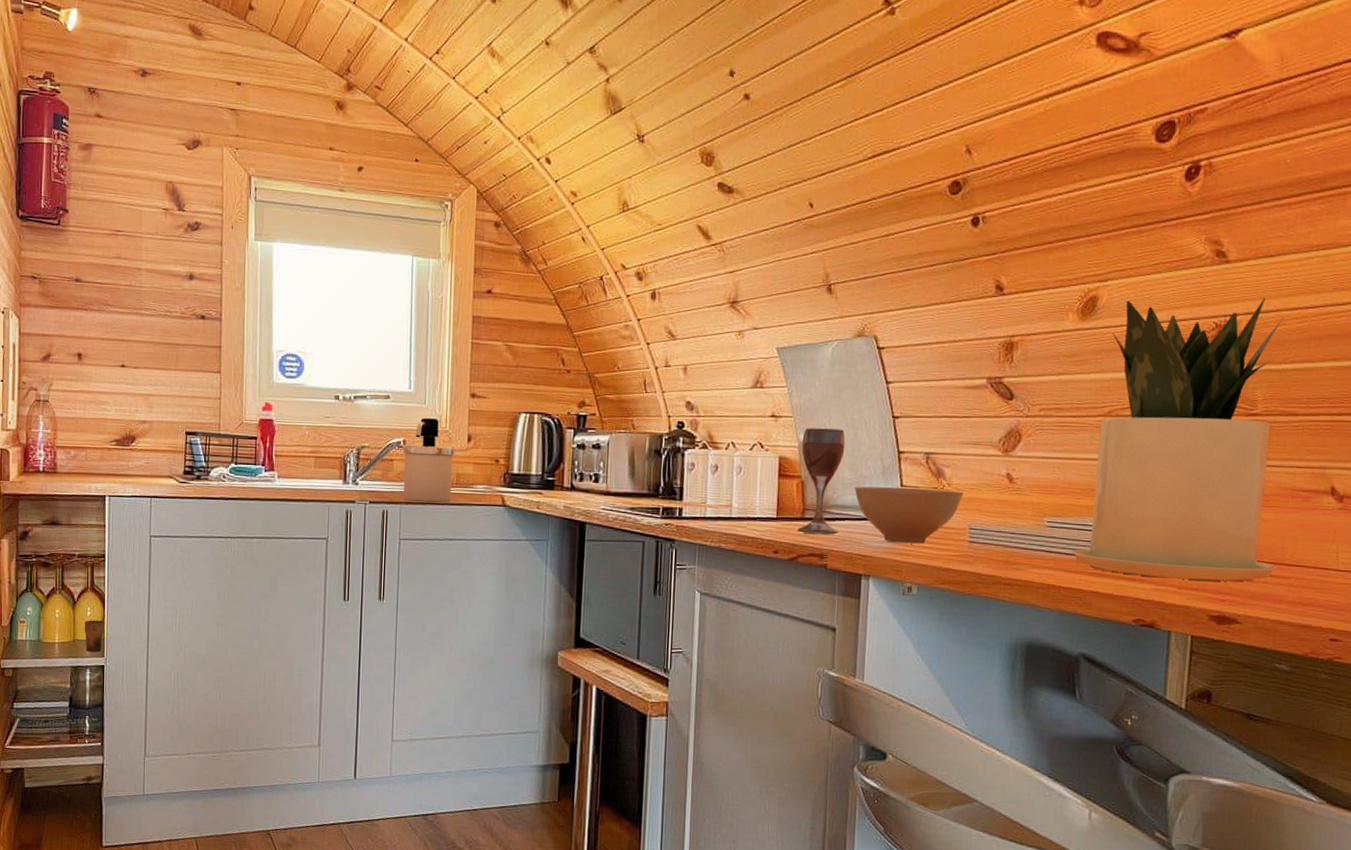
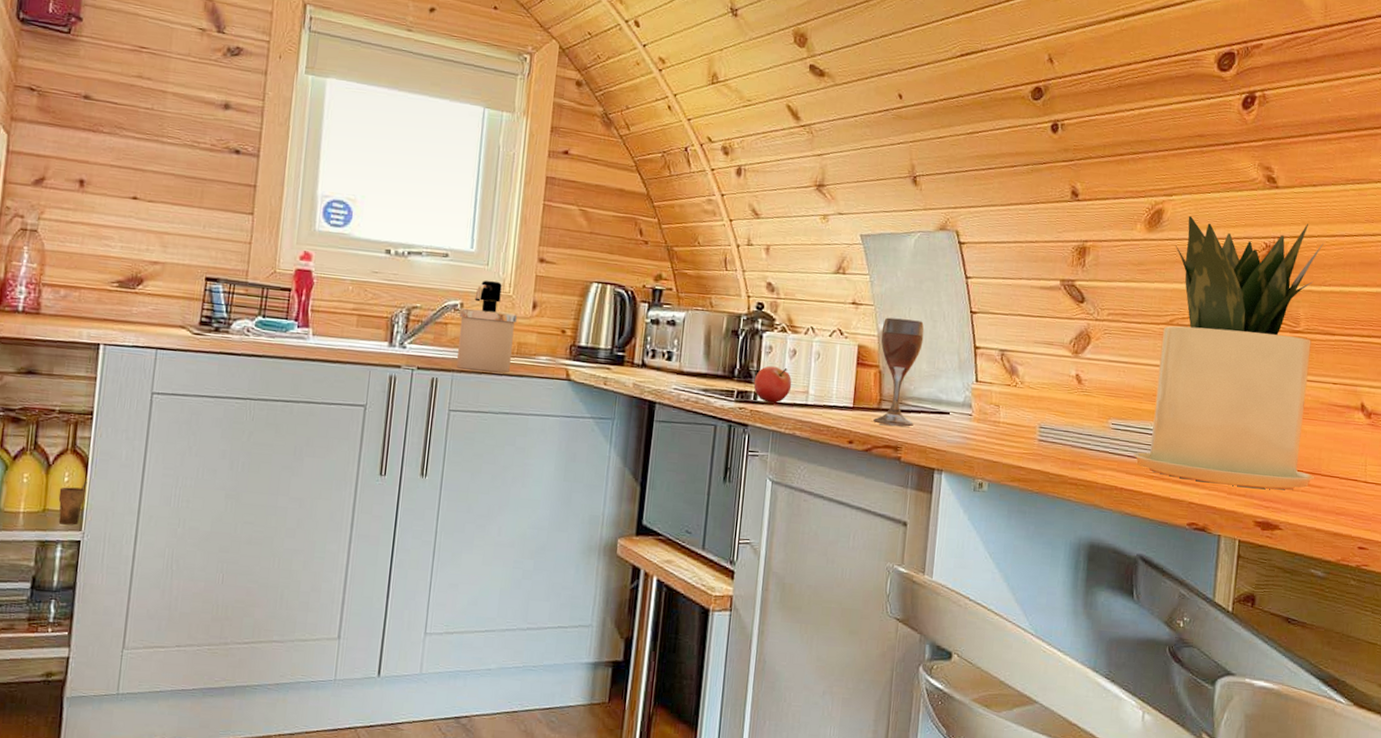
fruit: none [678,482,715,518] -> present [753,365,792,404]
bowl: present [853,486,964,544] -> none [930,379,1035,441]

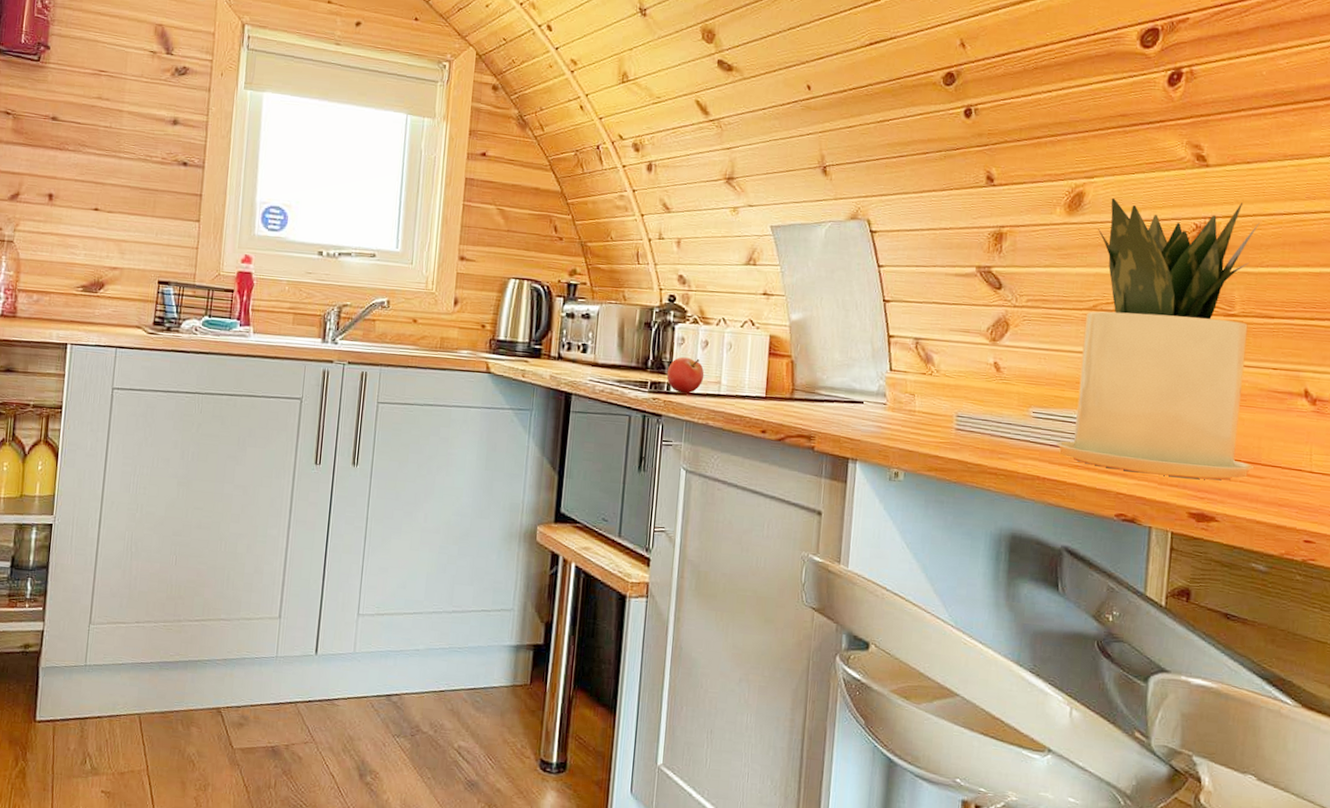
cup: present [58,481,88,526] -> none [33,469,58,510]
soap dispenser: present [456,281,518,373] -> none [384,279,441,367]
cup: present [873,317,925,428] -> none [786,307,837,417]

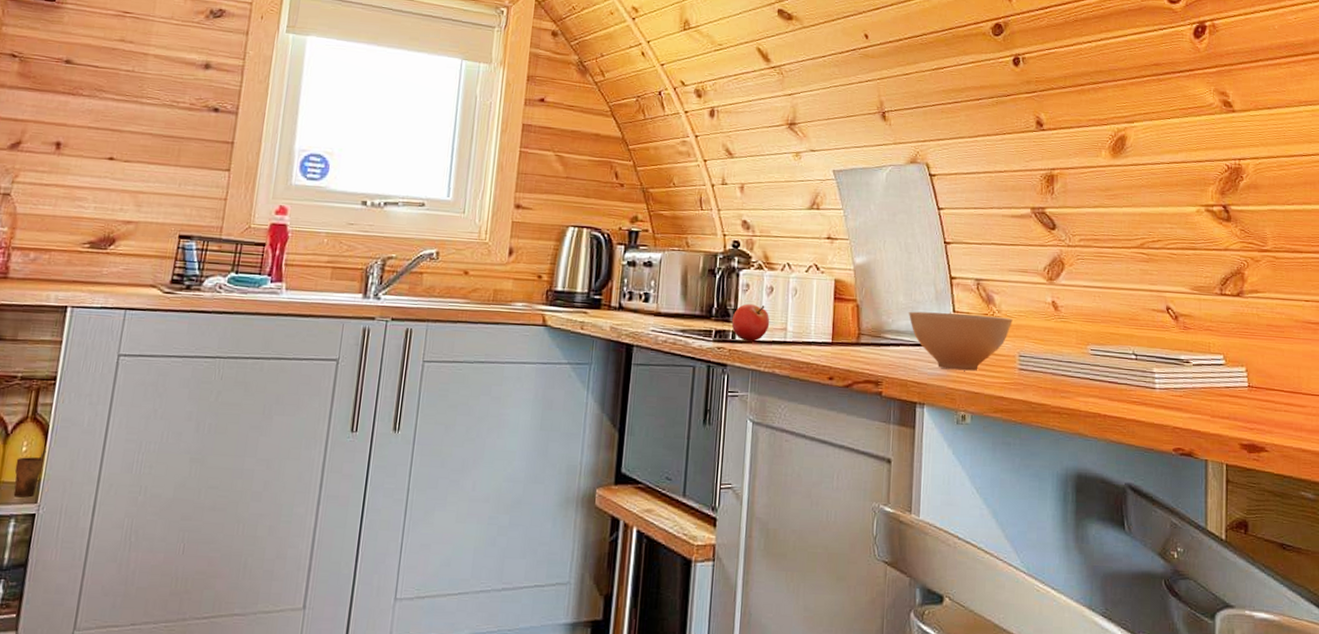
cup: none [33,469,58,510] -> present [13,449,47,498]
bowl: none [843,368,952,430] -> present [908,311,1013,371]
planter: present [1056,197,1260,480] -> none [1114,141,1296,411]

